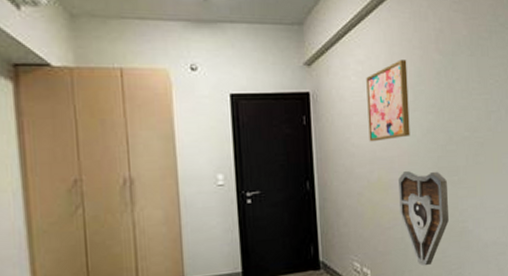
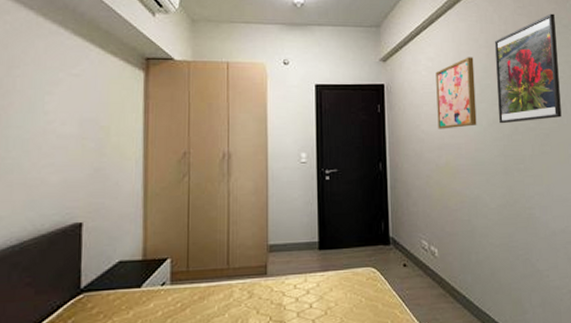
decorative shield: present [398,171,449,266] -> none [465,158,515,249]
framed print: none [429,10,496,134] -> present [494,13,562,124]

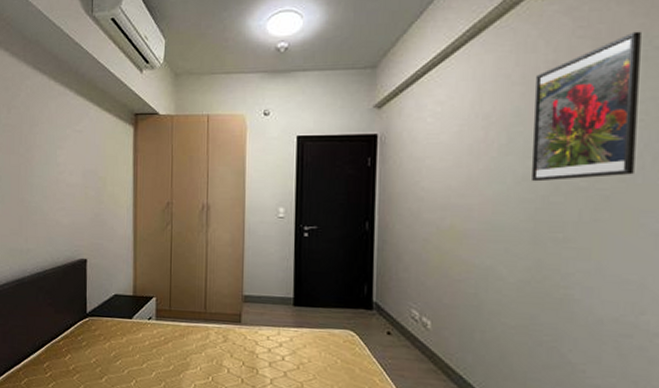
wall art: present [436,57,477,129] -> none [443,98,502,187]

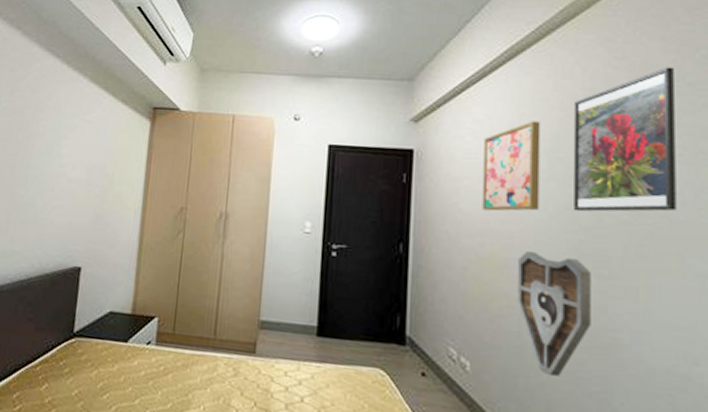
wall art: none [443,98,502,187] -> present [482,121,541,212]
decorative shield: none [475,222,546,331] -> present [517,251,591,378]

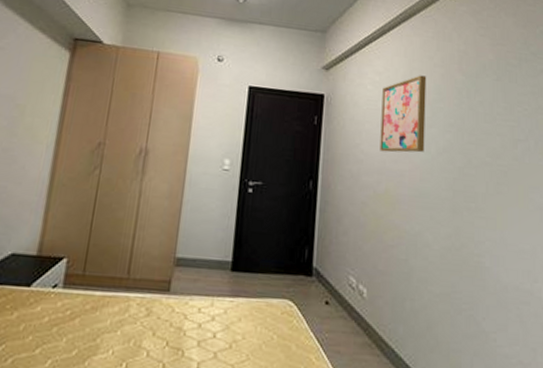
decorative shield: present [517,251,591,378] -> none [406,188,462,299]
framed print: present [573,67,677,212] -> none [450,38,523,155]

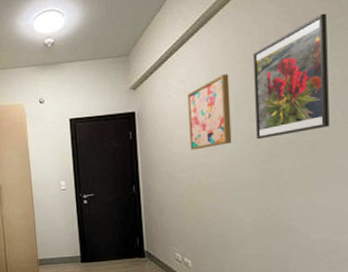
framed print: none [450,38,523,155] -> present [252,13,330,140]

